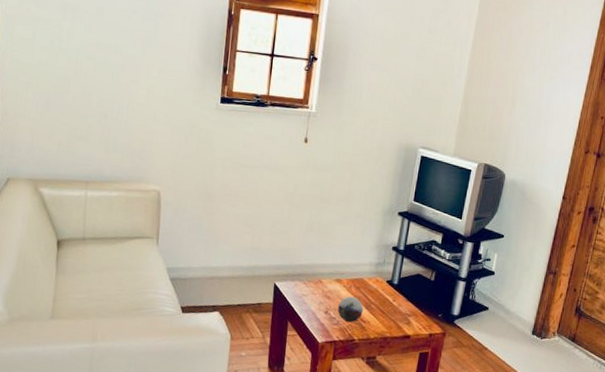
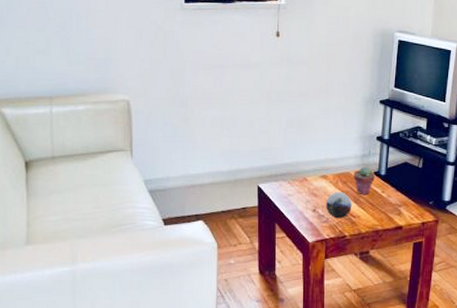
potted succulent: none [367,274,388,302] -> present [353,166,375,195]

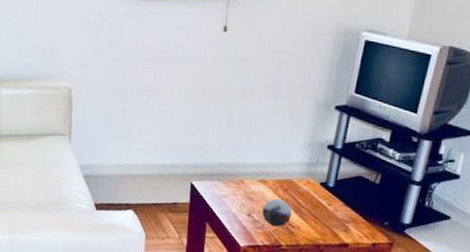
potted succulent: present [353,166,375,195] -> none [296,175,321,206]

